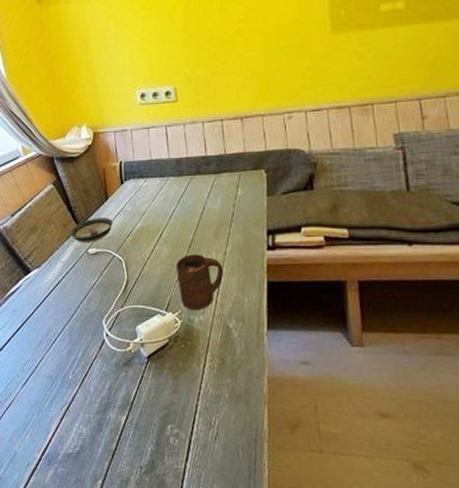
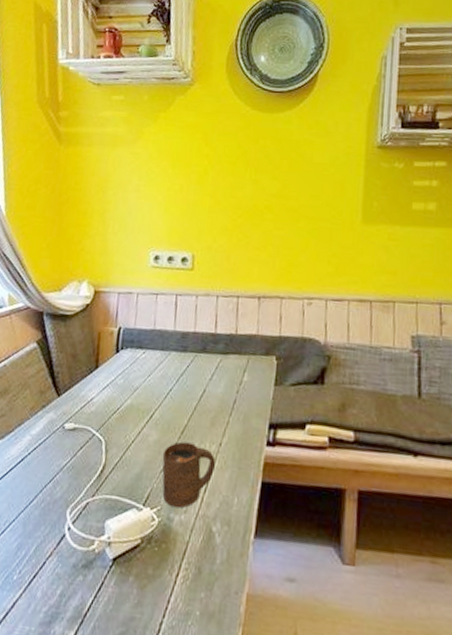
saucer: present [70,218,113,243] -> none [47,387,100,417]

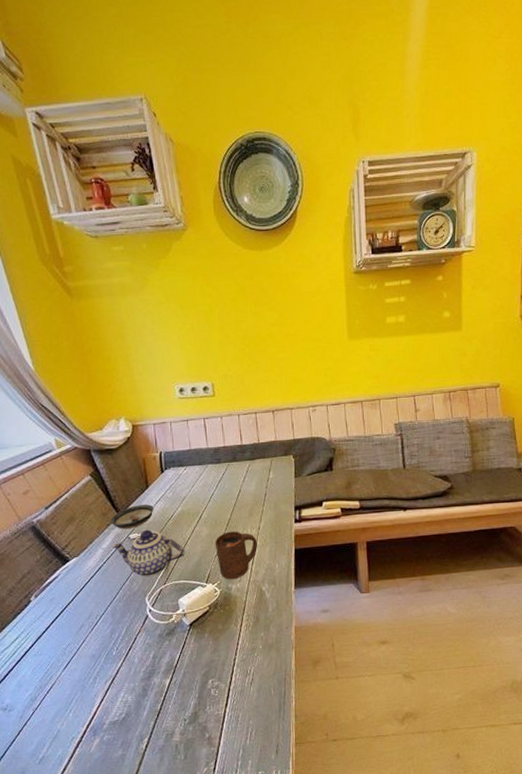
teapot: none [41,420,126,483] -> present [111,529,185,577]
saucer: none [47,387,100,417] -> present [111,504,154,530]

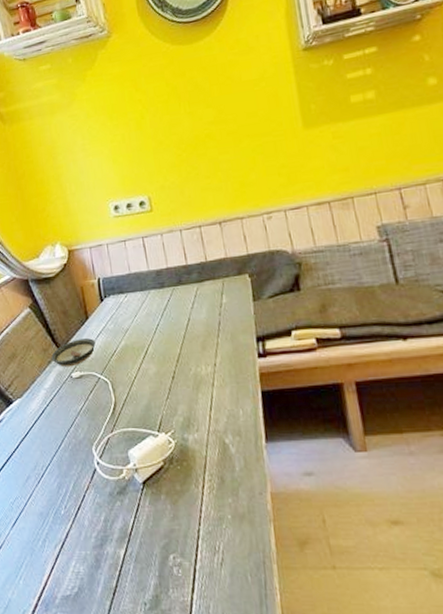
teapot: present [111,529,185,577] -> none [53,367,132,423]
cup: present [214,531,257,580] -> none [164,368,215,429]

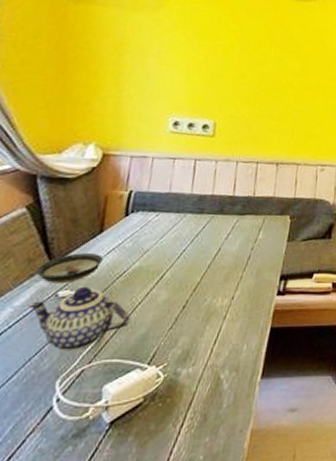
teapot: none [53,367,132,423] -> present [27,286,131,352]

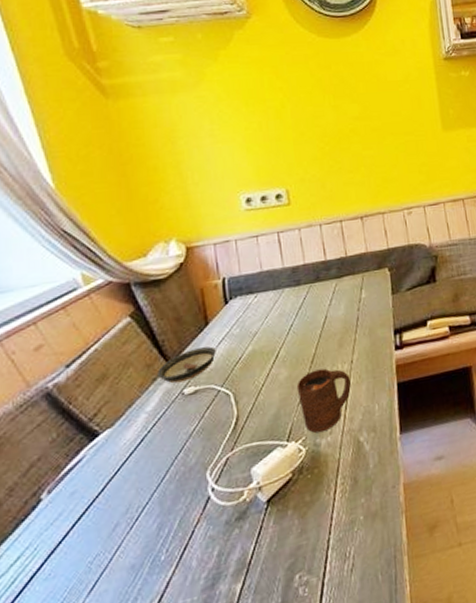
teapot: present [27,286,131,352] -> none [158,379,259,445]
cup: none [170,299,227,362] -> present [296,368,351,433]

